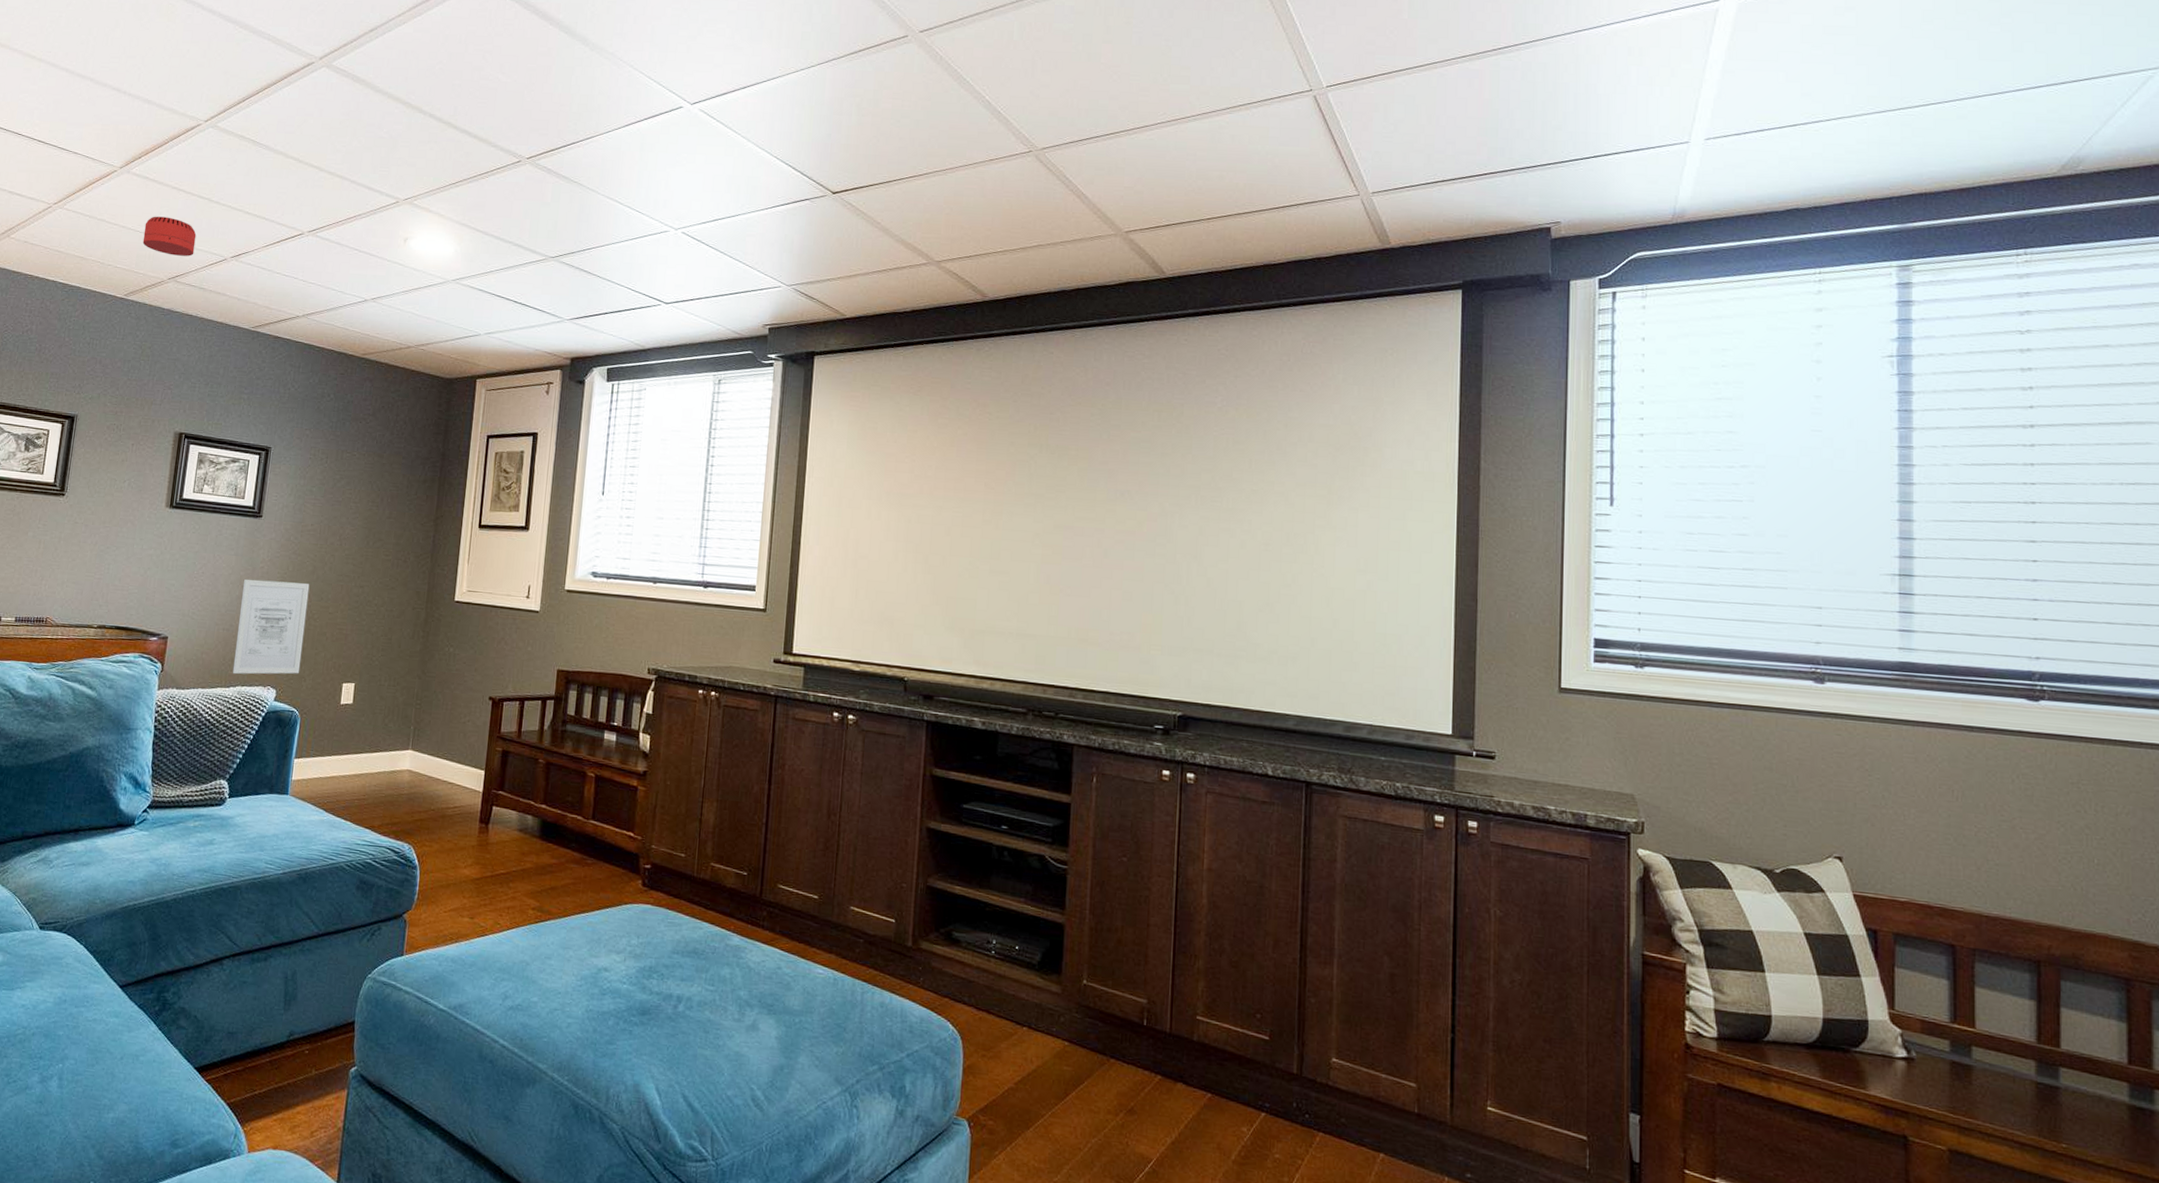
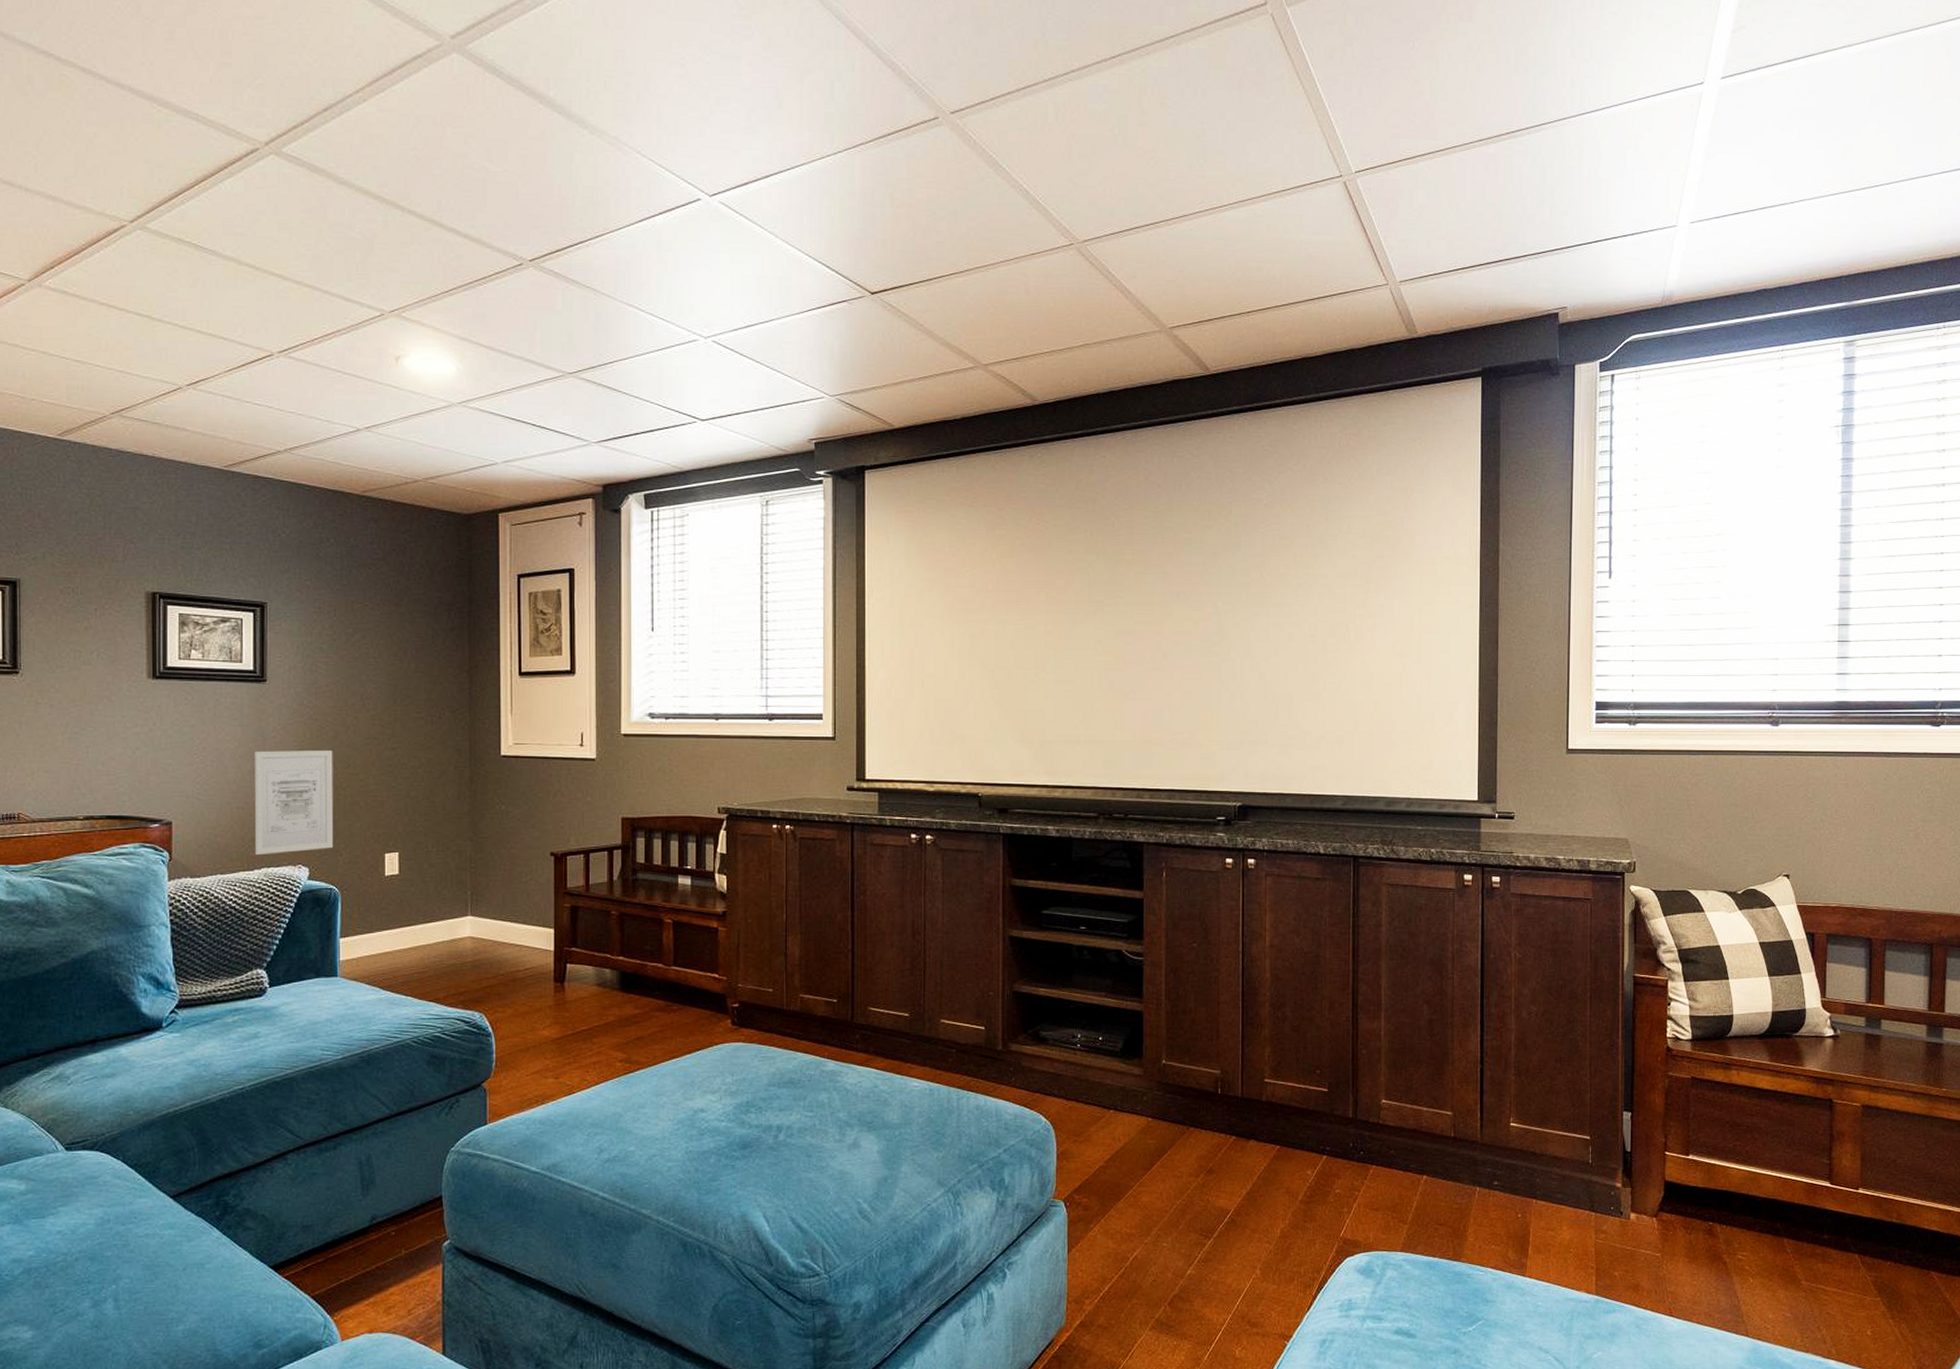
smoke detector: present [142,216,197,256] -> none [71,338,140,386]

